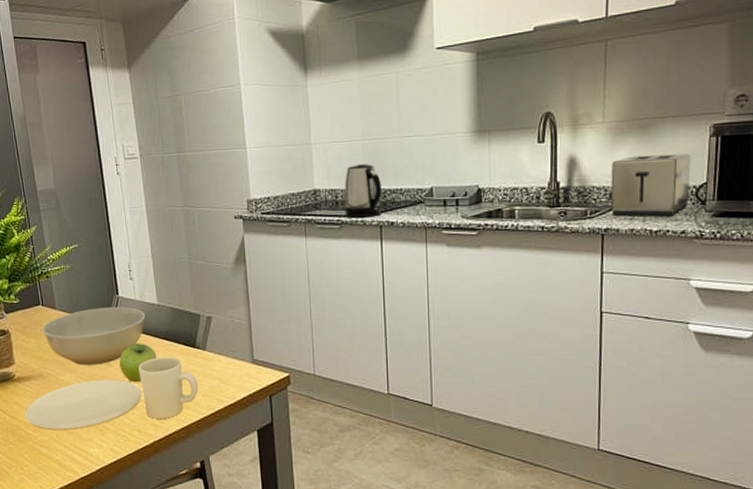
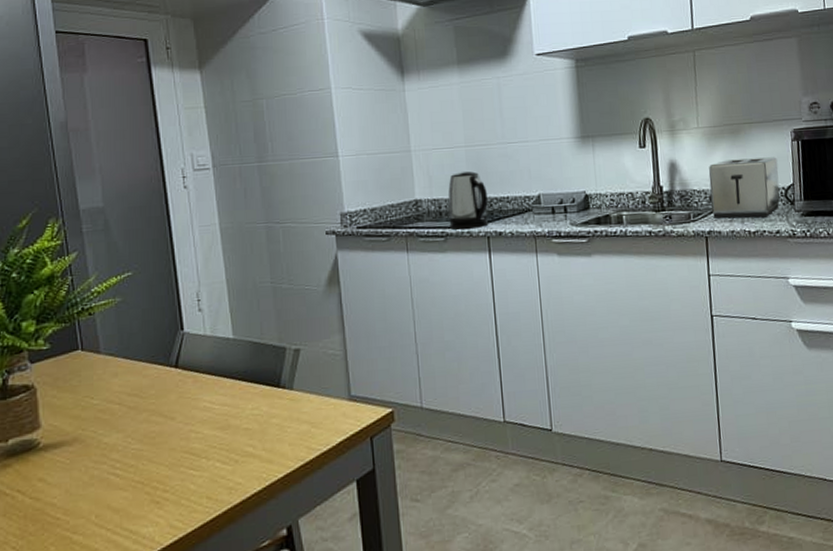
plate: present [25,379,143,431] -> none [52,435,214,511]
bowl: present [43,306,146,365] -> none [81,344,218,422]
fruit: present [120,343,157,383] -> none [184,387,232,438]
mug: present [138,356,198,419] -> none [208,400,284,481]

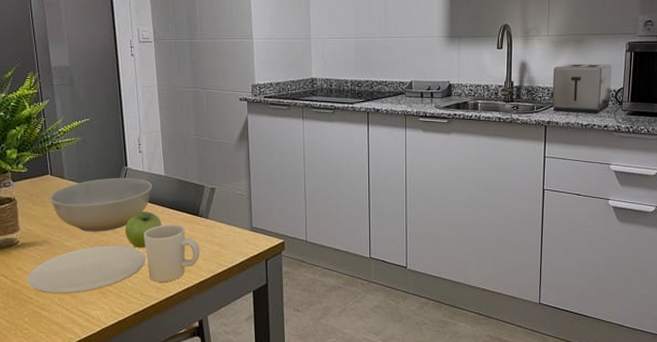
plate: none [52,435,214,511] -> present [27,245,147,294]
bowl: none [81,344,218,422] -> present [50,177,153,232]
fruit: none [184,387,232,438] -> present [125,212,162,249]
mug: none [208,400,284,481] -> present [143,224,199,282]
kettle: present [447,170,489,231] -> none [338,57,370,105]

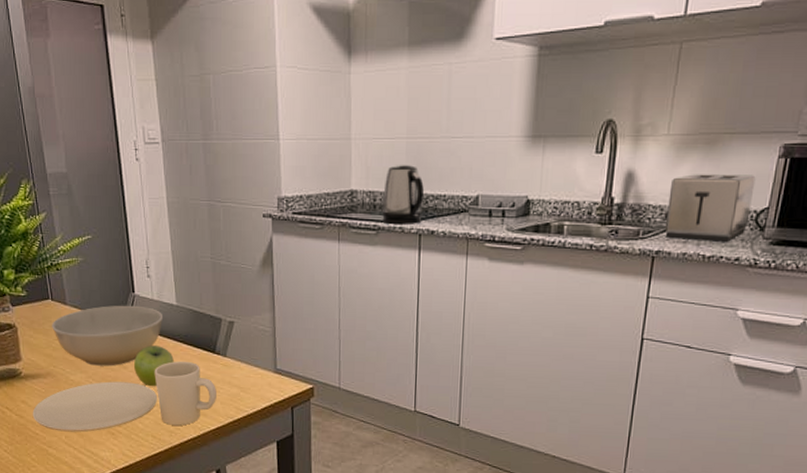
kettle: none [338,57,370,105] -> present [382,164,425,226]

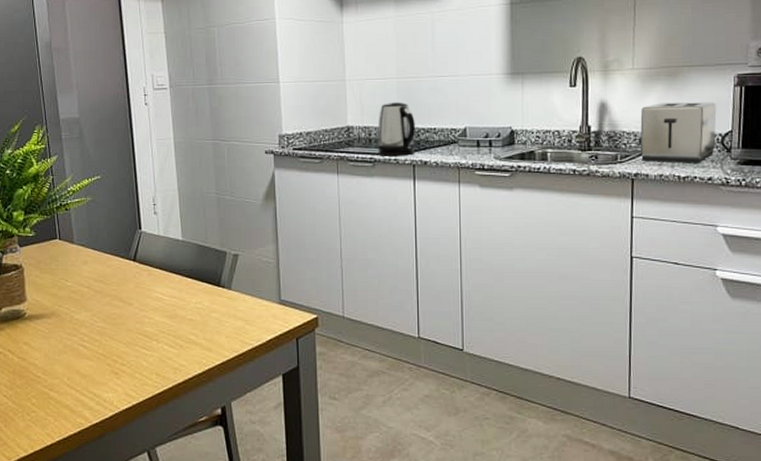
plate: present [32,381,158,433] -> none [35,319,163,373]
bowl: present [52,305,164,366] -> none [58,242,169,304]
fruit: present [134,345,174,387] -> none [140,281,179,323]
mug: present [154,361,216,426] -> none [159,295,221,362]

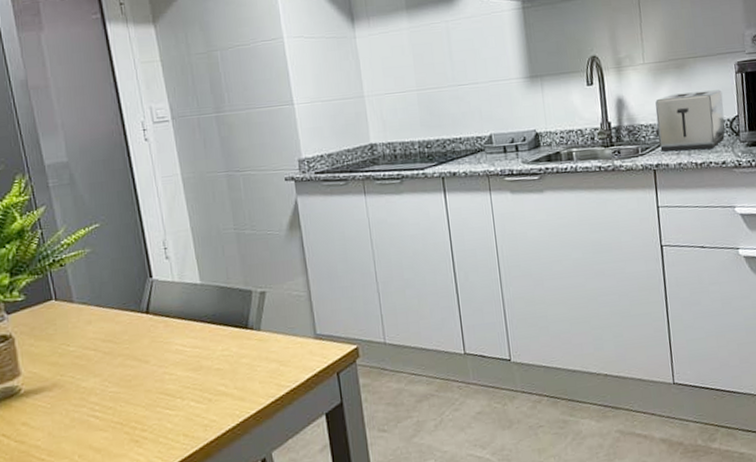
kettle: present [378,101,416,157] -> none [401,114,443,173]

